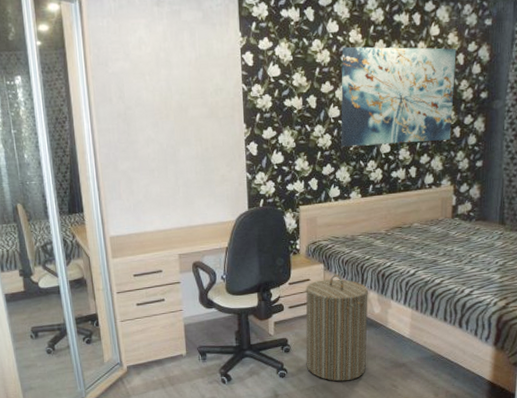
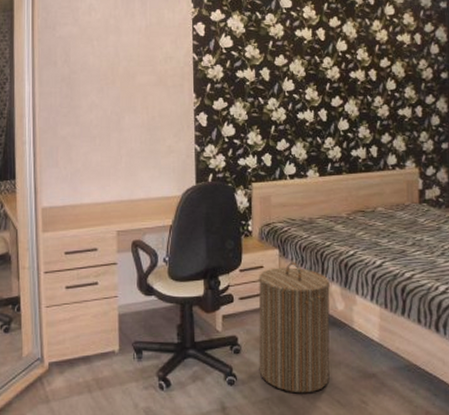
wall art: present [341,46,457,147] -> none [295,22,413,122]

